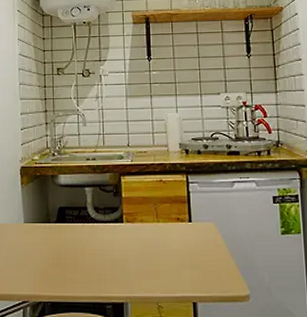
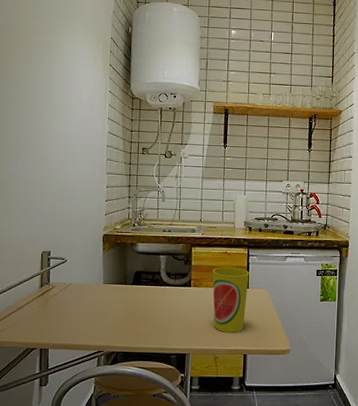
cup: none [147,198,191,276] -> present [212,267,249,333]

